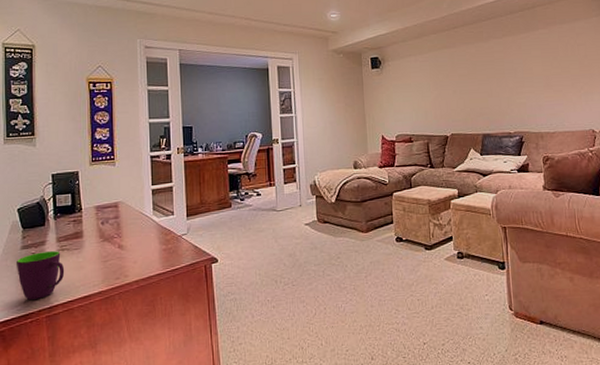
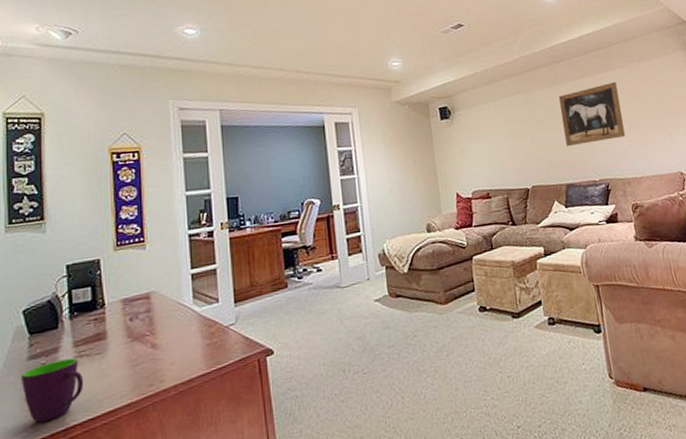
wall art: none [481,41,542,100] -> present [558,81,625,147]

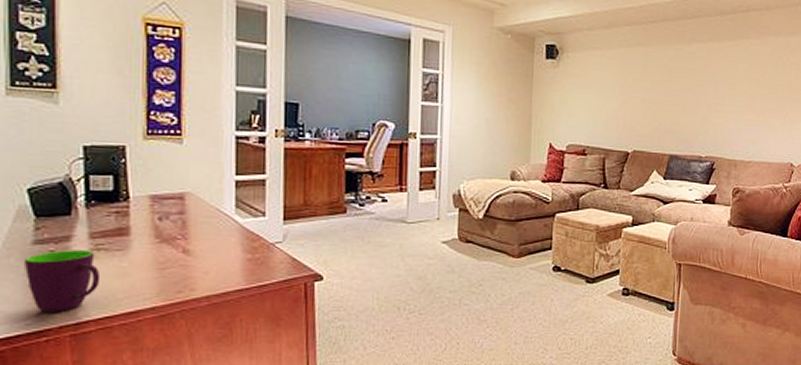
wall art: present [558,81,625,147] -> none [679,52,746,116]

